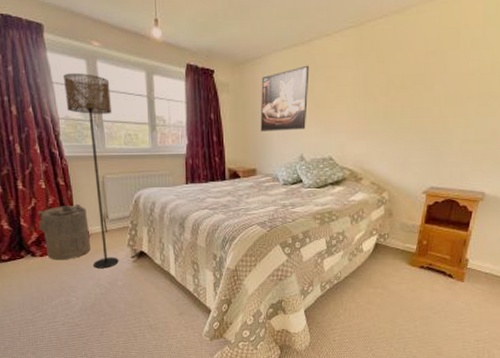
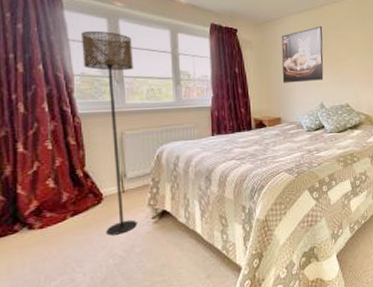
laundry hamper: present [37,203,91,260] -> none [39,163,105,231]

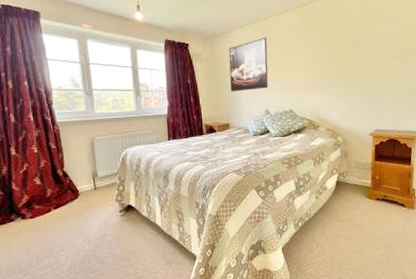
floor lamp: present [80,30,137,235] -> none [56,50,108,225]

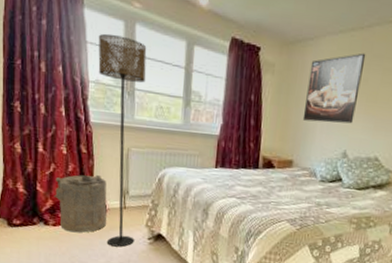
laundry hamper: none [29,165,81,221] -> present [54,174,107,233]
floor lamp: none [56,50,108,225] -> present [98,33,147,247]

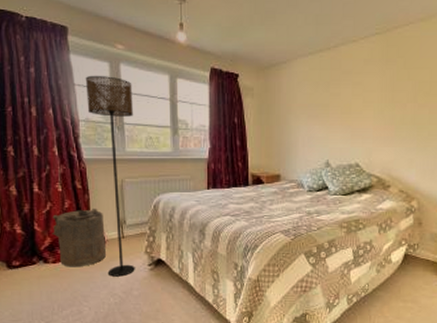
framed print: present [302,53,366,124] -> none [284,70,336,137]

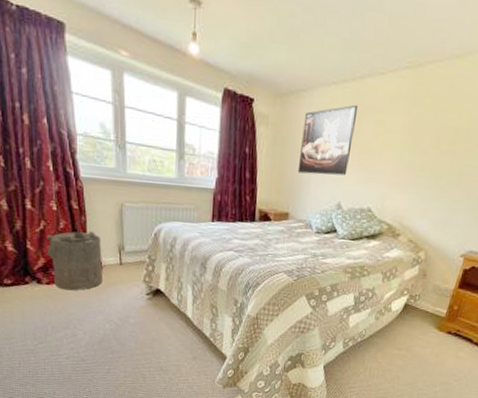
floor lamp: present [85,75,135,277] -> none [84,83,137,304]
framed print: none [284,70,336,137] -> present [297,104,359,176]

